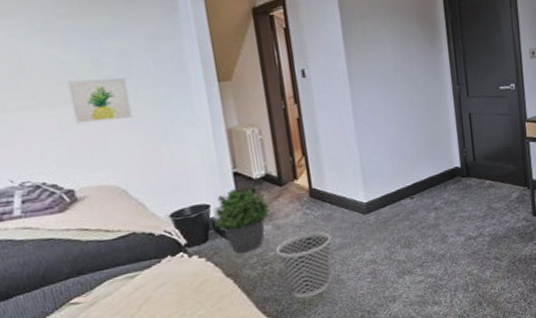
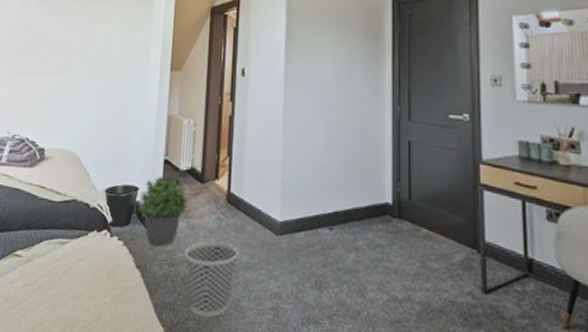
wall art: present [68,77,132,125] -> none [61,56,104,94]

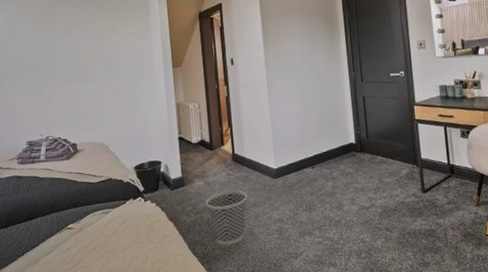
potted plant: present [138,175,188,246] -> none [163,148,203,202]

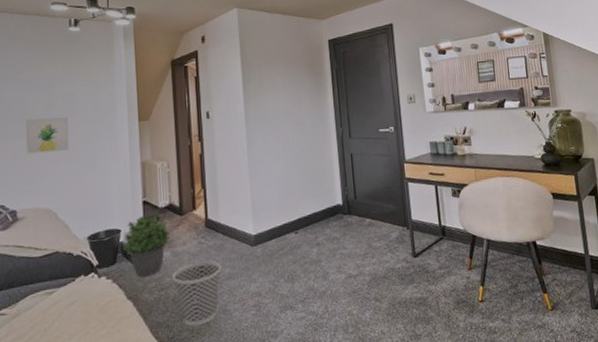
wall art: none [80,64,116,97] -> present [26,116,69,155]
potted plant: none [163,148,203,202] -> present [123,213,171,277]

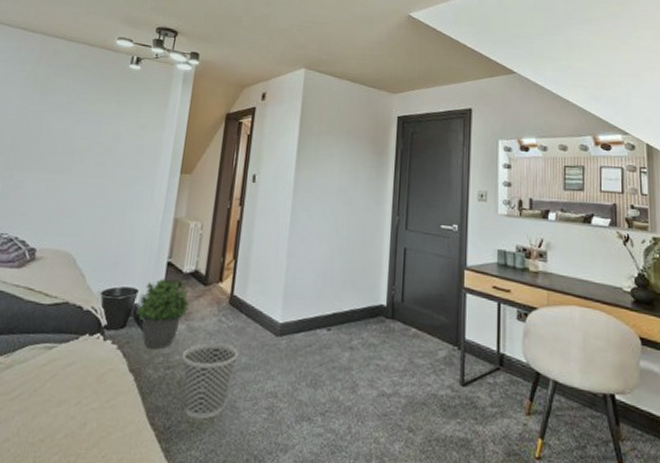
wall art: present [26,116,69,155] -> none [60,153,110,193]

